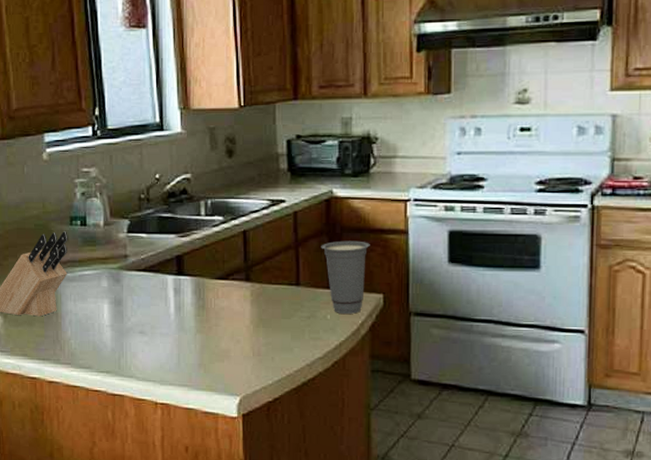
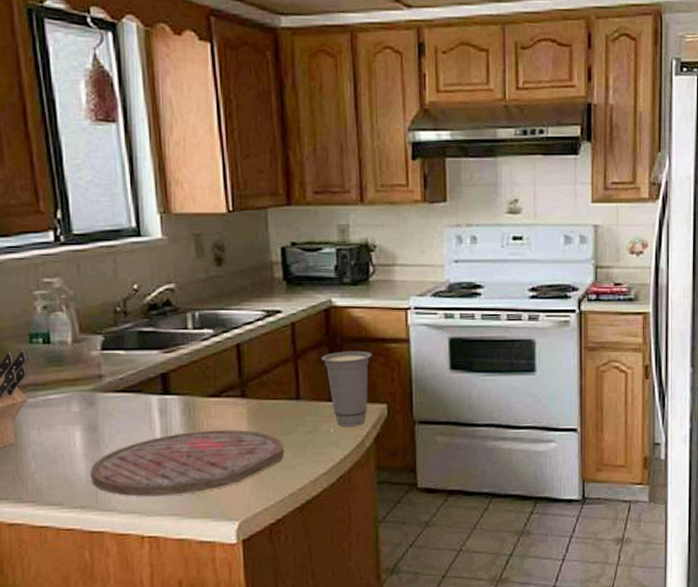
cutting board: none [115,310,282,368] -> present [90,429,283,497]

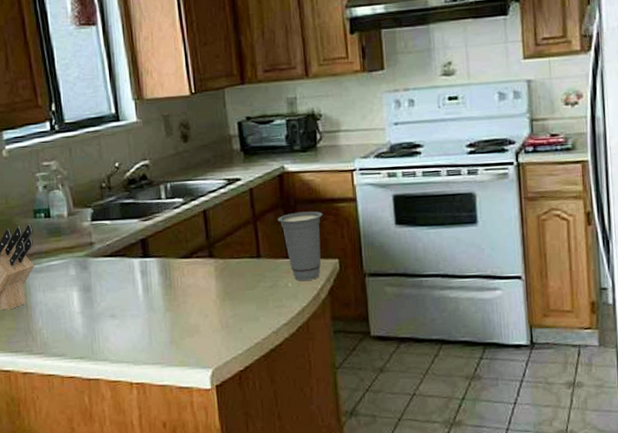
cutting board: present [90,429,283,497] -> none [86,286,248,348]

